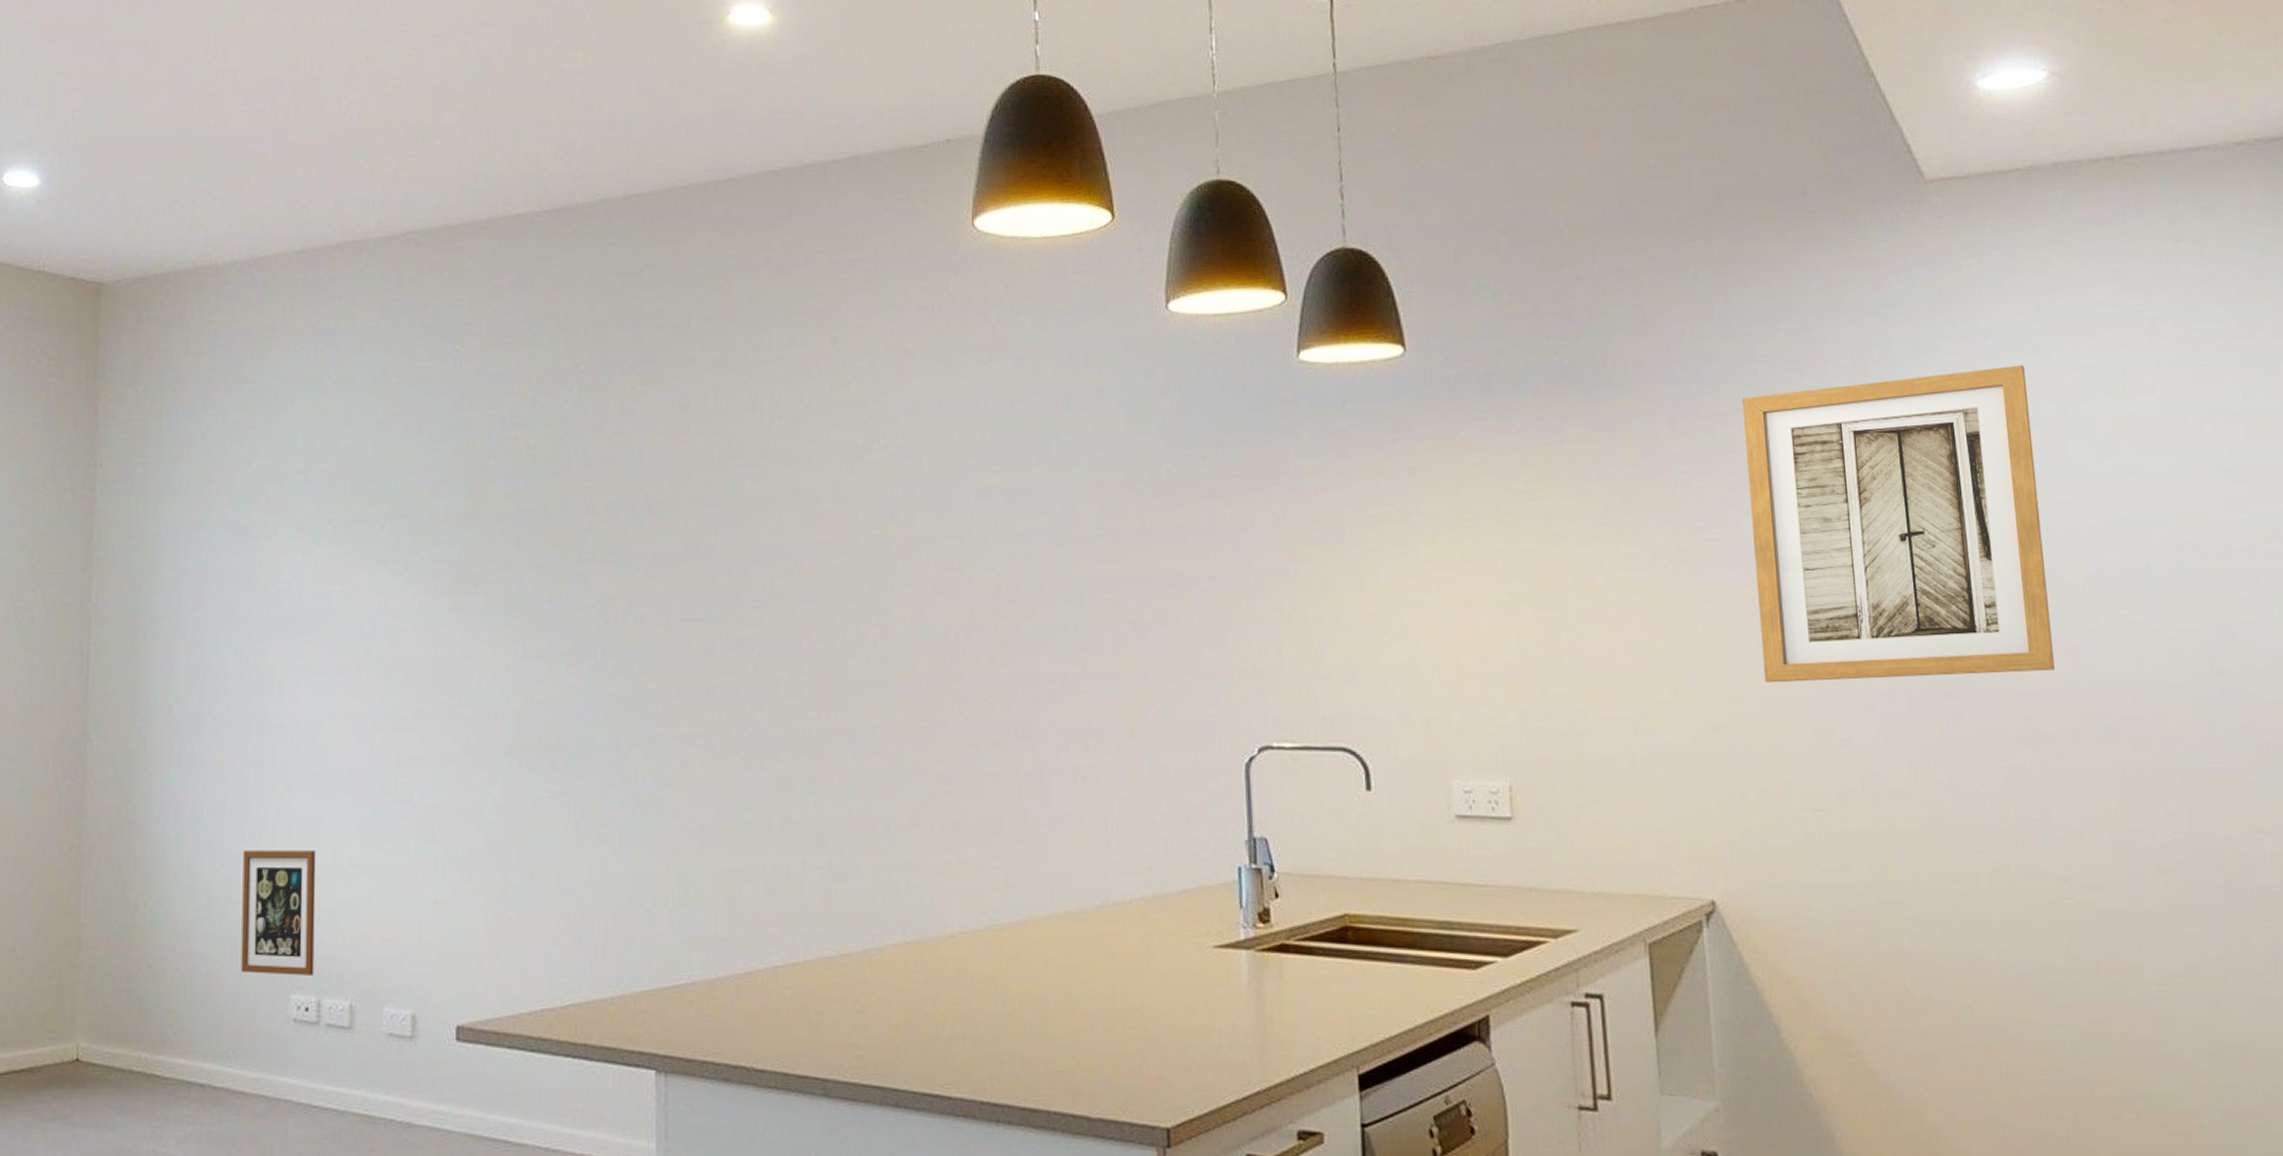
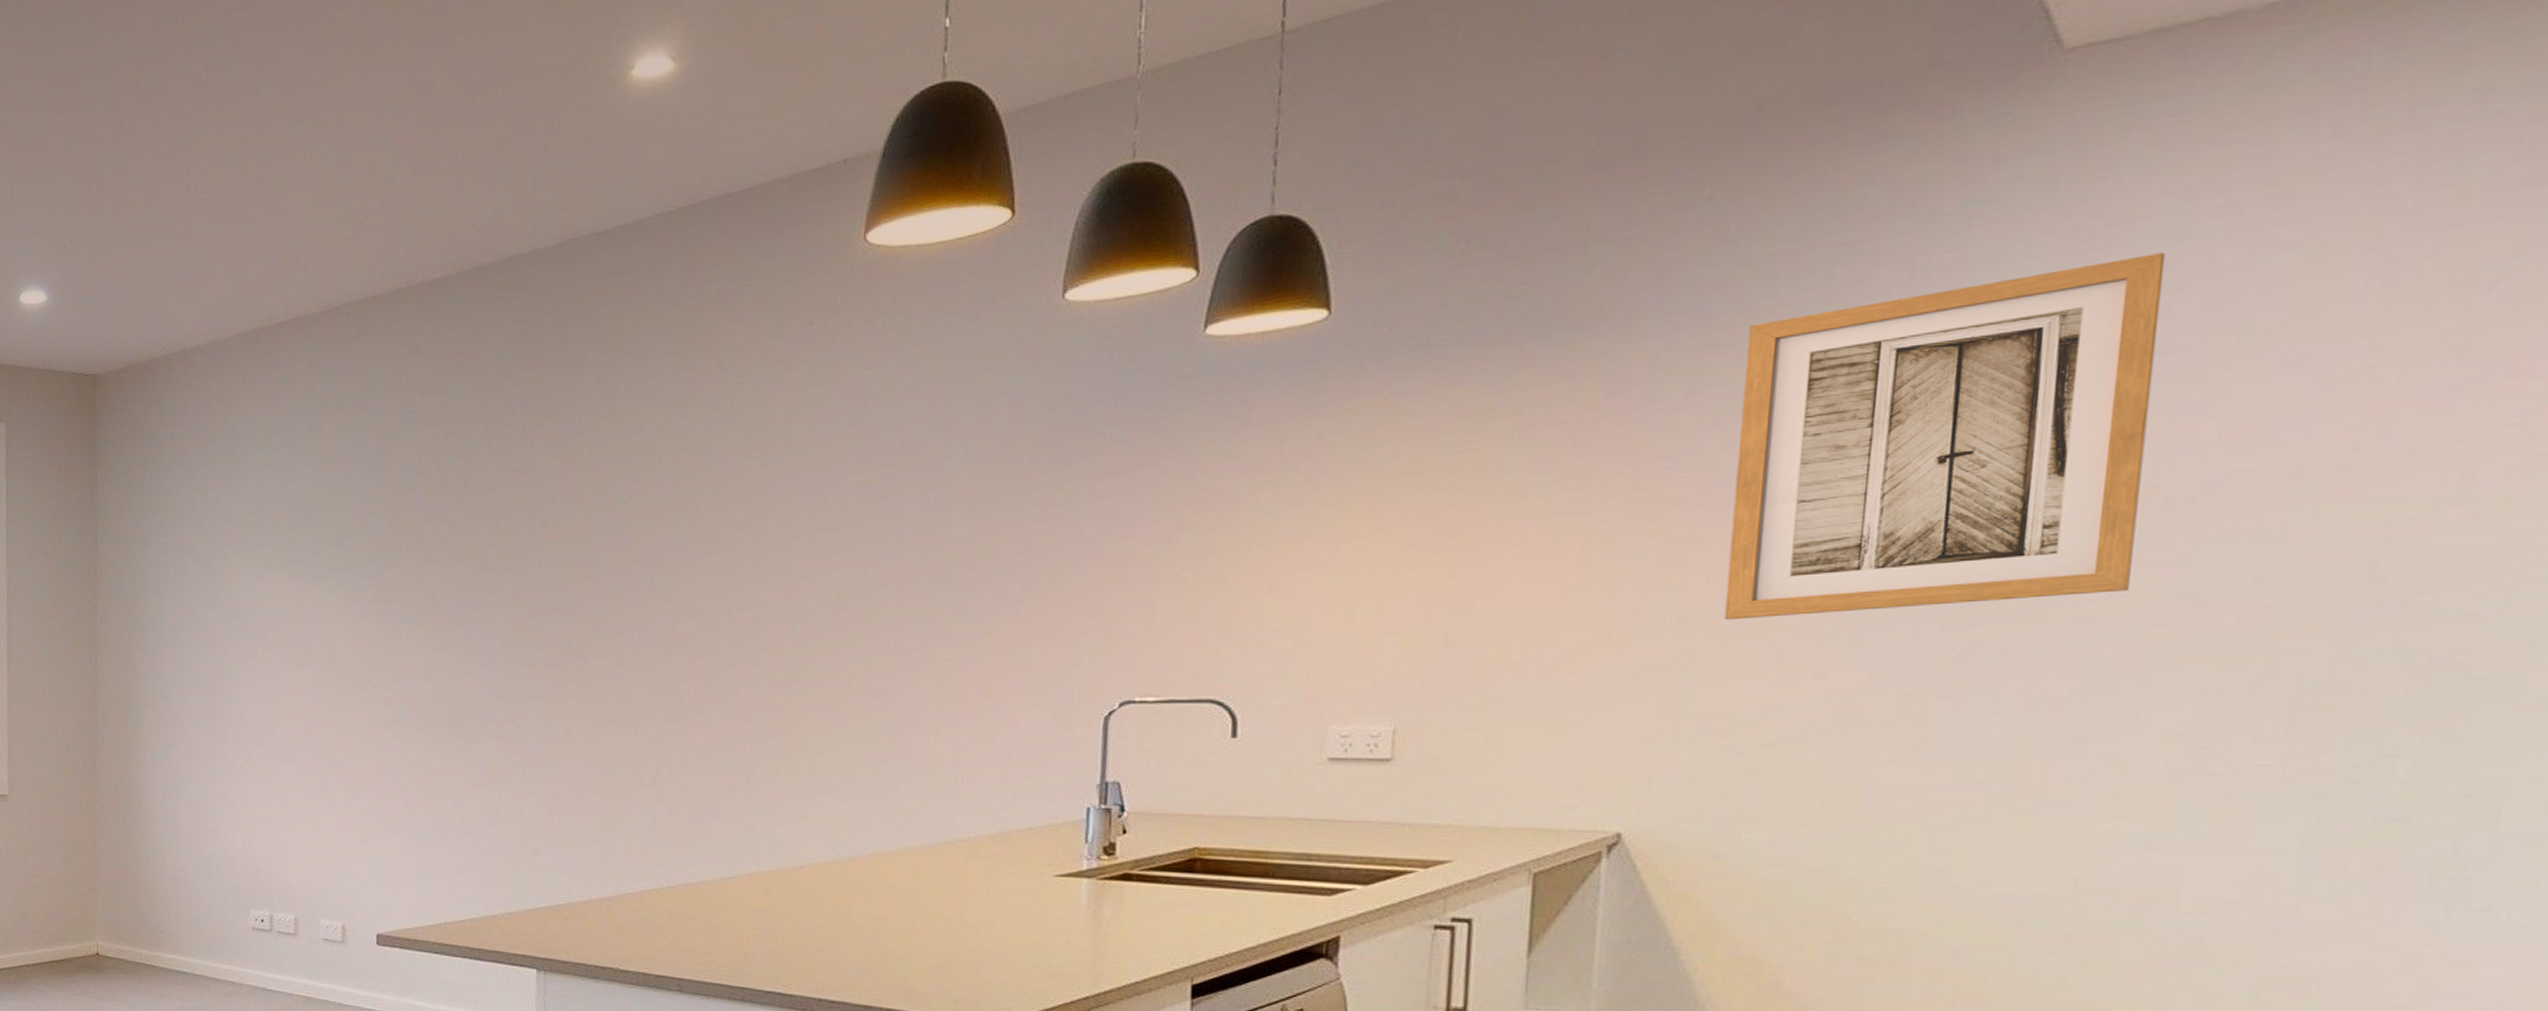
picture frame: present [241,850,316,975] -> none [213,805,269,896]

